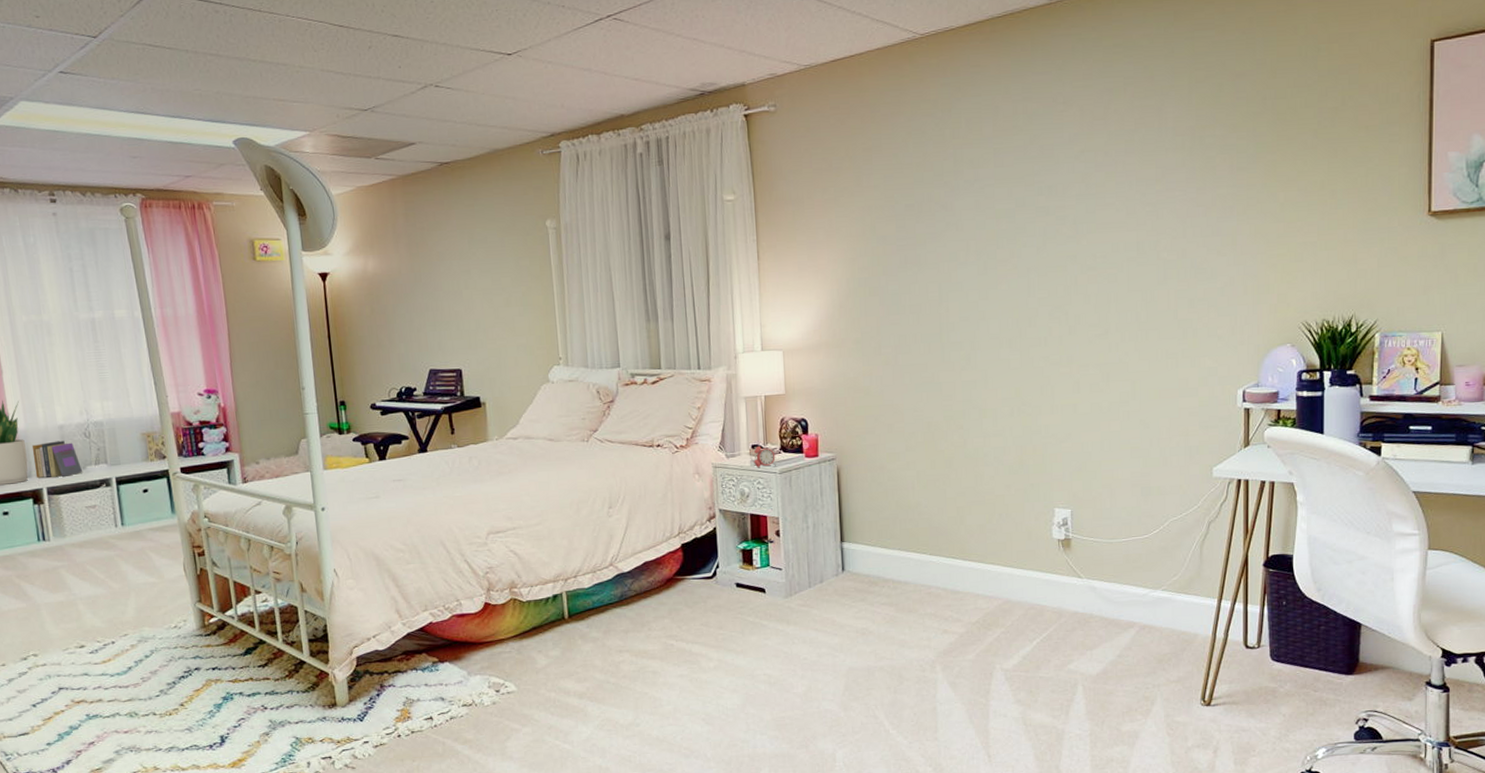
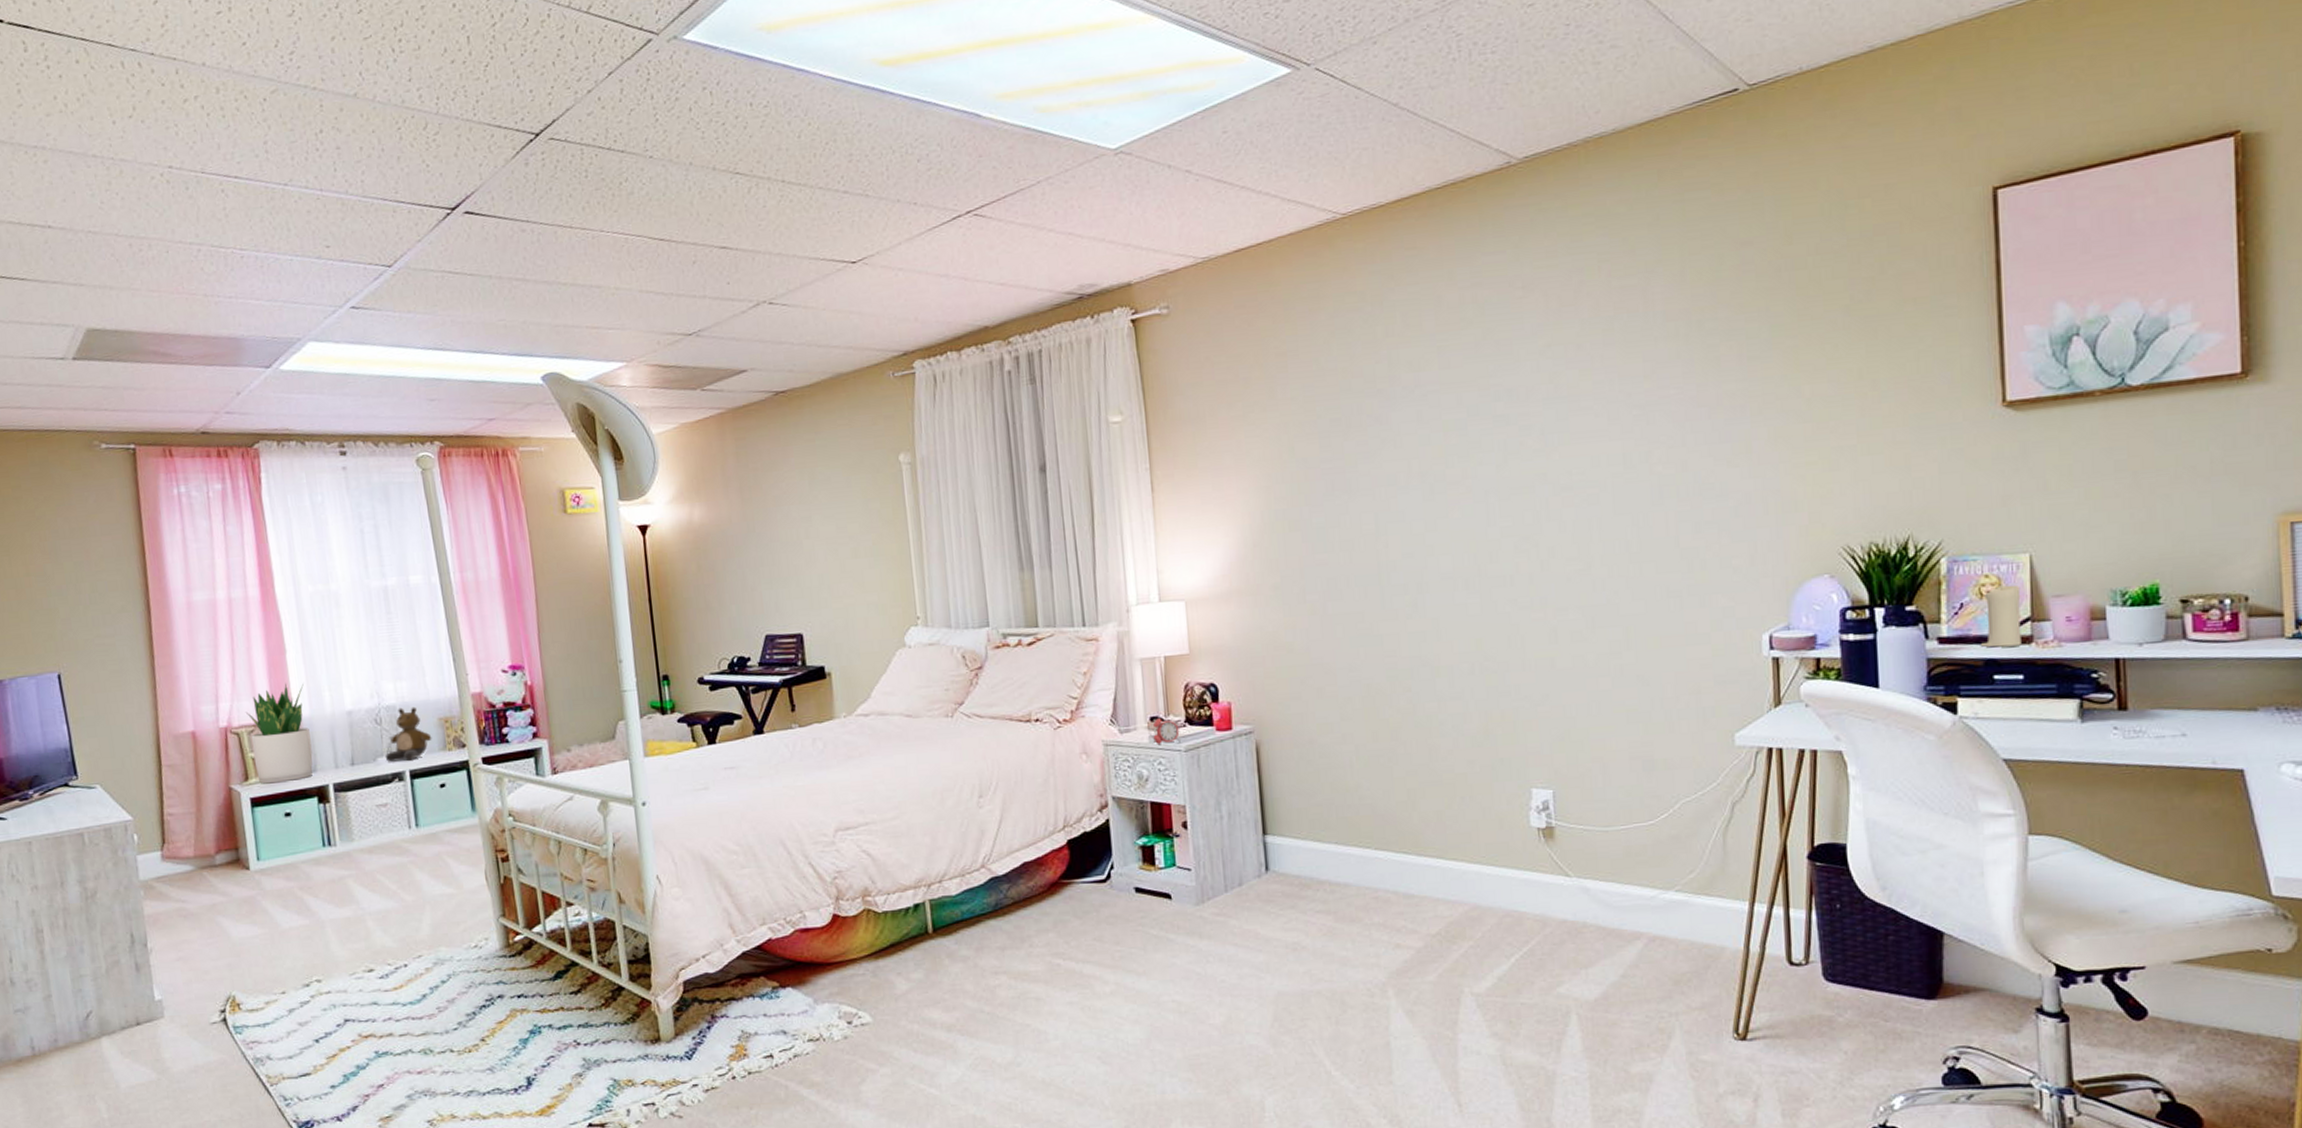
books: present [31,440,83,478] -> none [317,728,374,773]
bear: none [93,423,136,470] -> present [385,706,432,762]
candle: none [1401,355,1433,405] -> present [1980,584,2022,648]

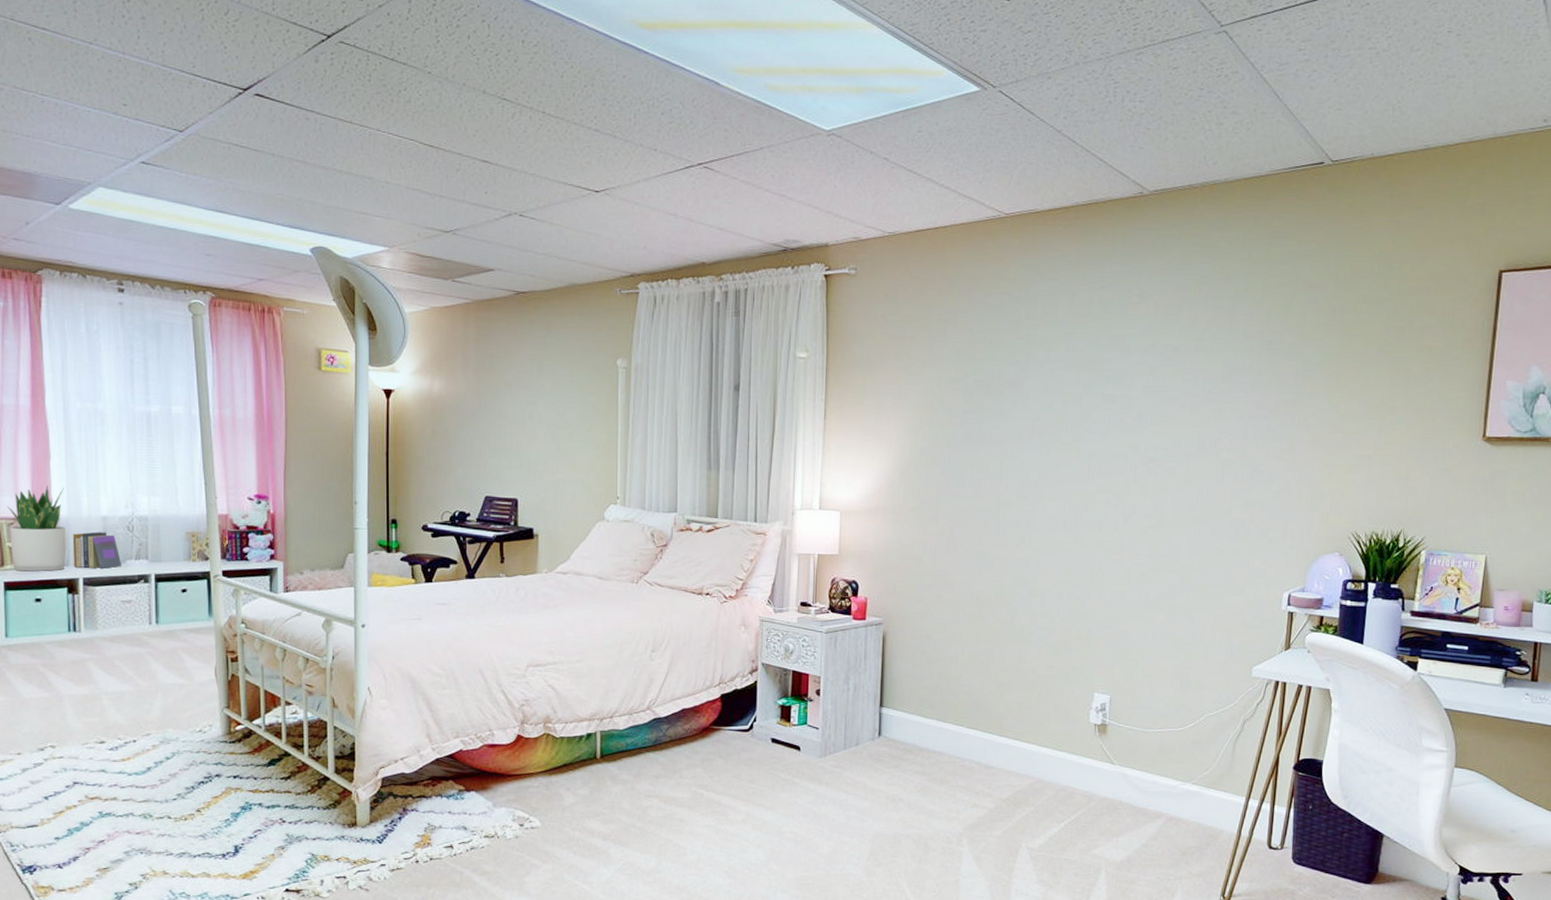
books: none [317,728,374,773] -> present [72,531,122,569]
bear: present [385,706,432,762] -> none [133,519,179,566]
alarm clock: present [1148,717,1180,744] -> none [798,603,825,625]
candle: present [1980,584,2022,648] -> none [1440,576,1476,624]

